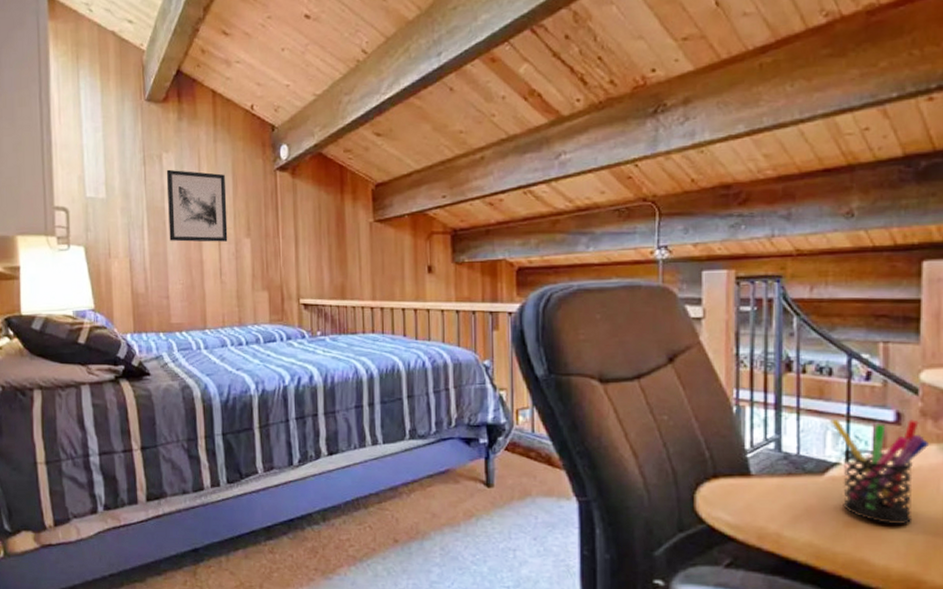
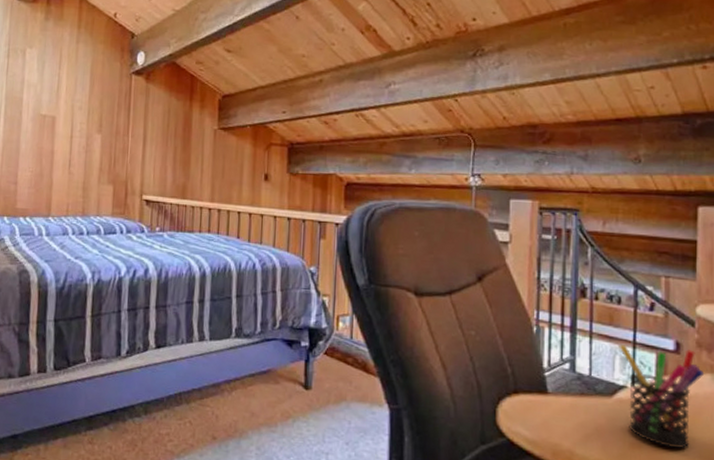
wall art: present [166,169,228,242] -> none [24,63,83,136]

